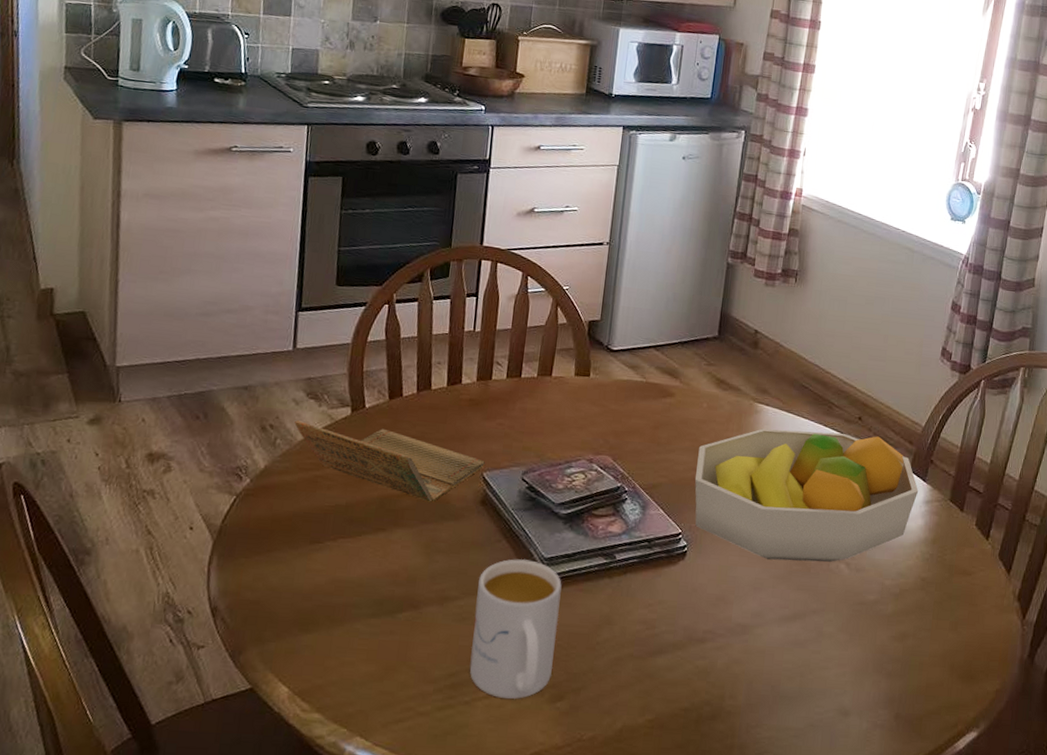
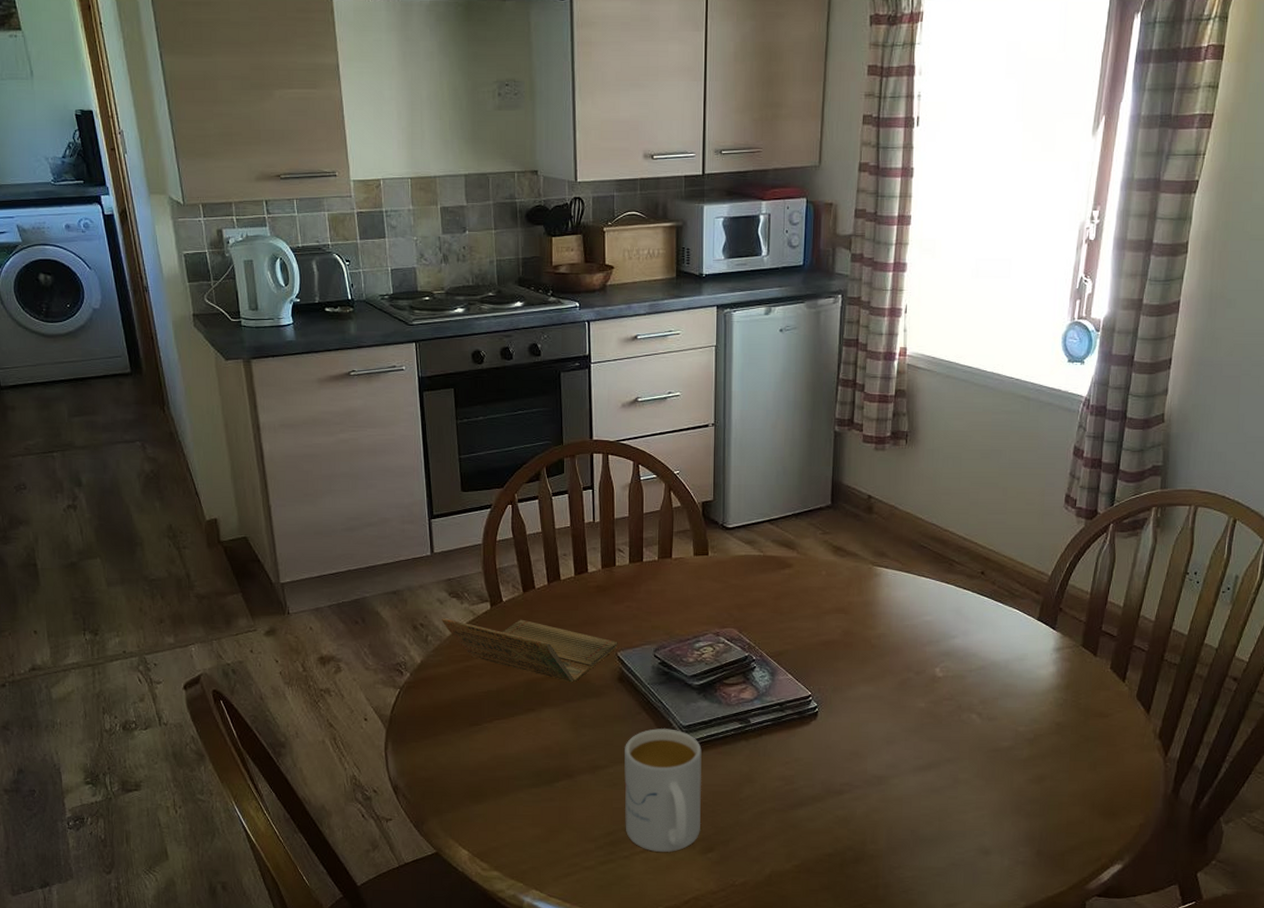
fruit bowl: present [694,428,919,562] -> none [819,589,1049,715]

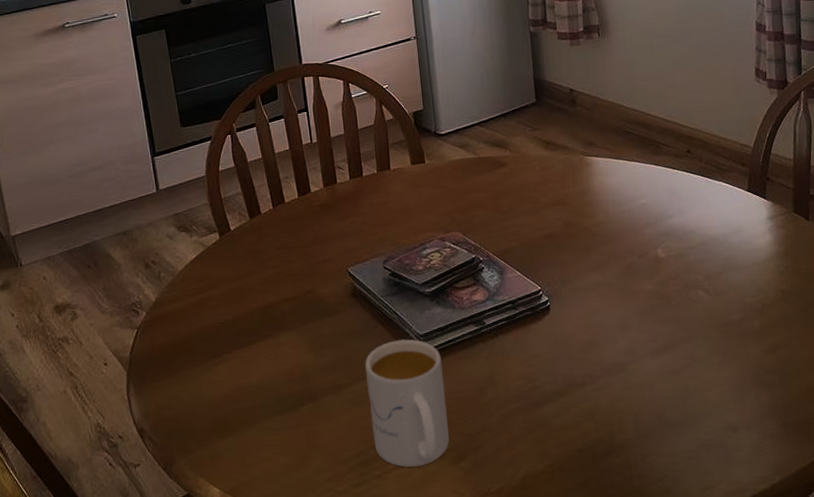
notepad: present [442,618,618,683] -> none [173,246,348,304]

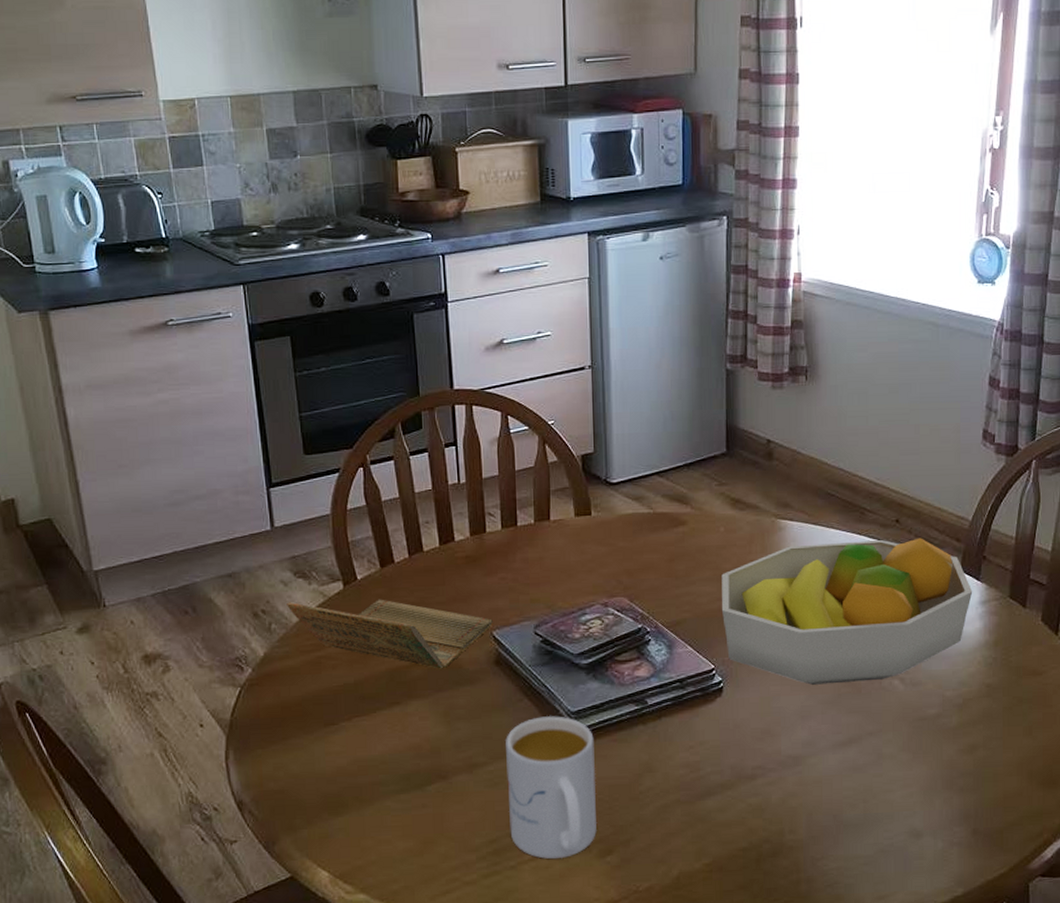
notepad: none [173,246,348,304] -> present [287,599,493,669]
fruit bowl: none [541,165,761,299] -> present [721,538,973,685]

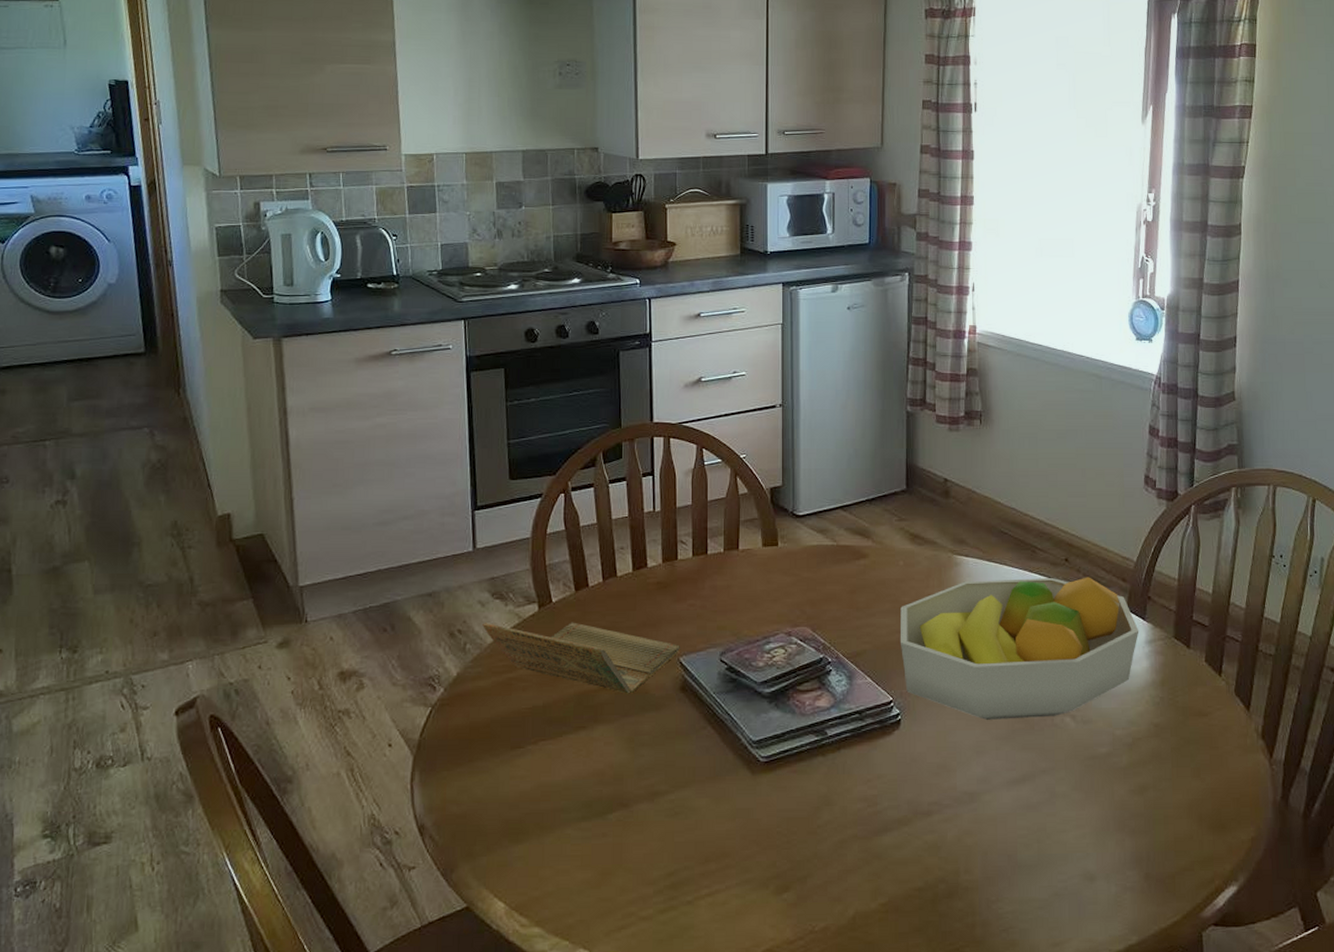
mug: present [506,716,598,859] -> none [687,745,775,895]

